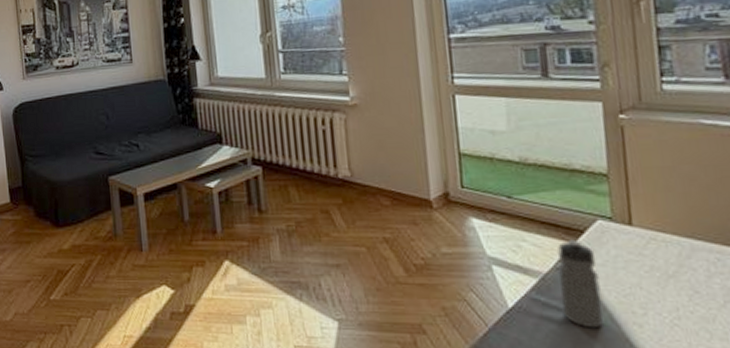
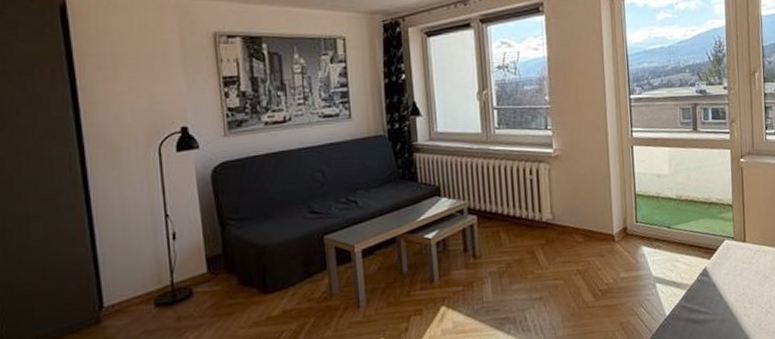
water bottle: present [557,239,603,329] -> none [699,256,727,324]

